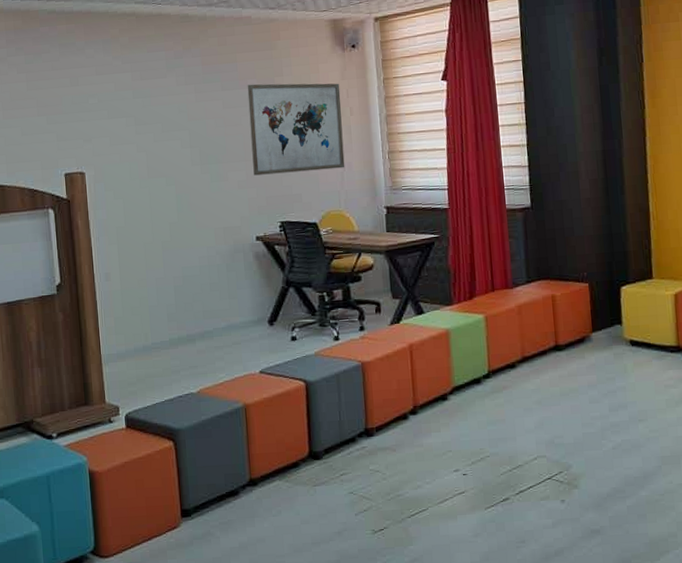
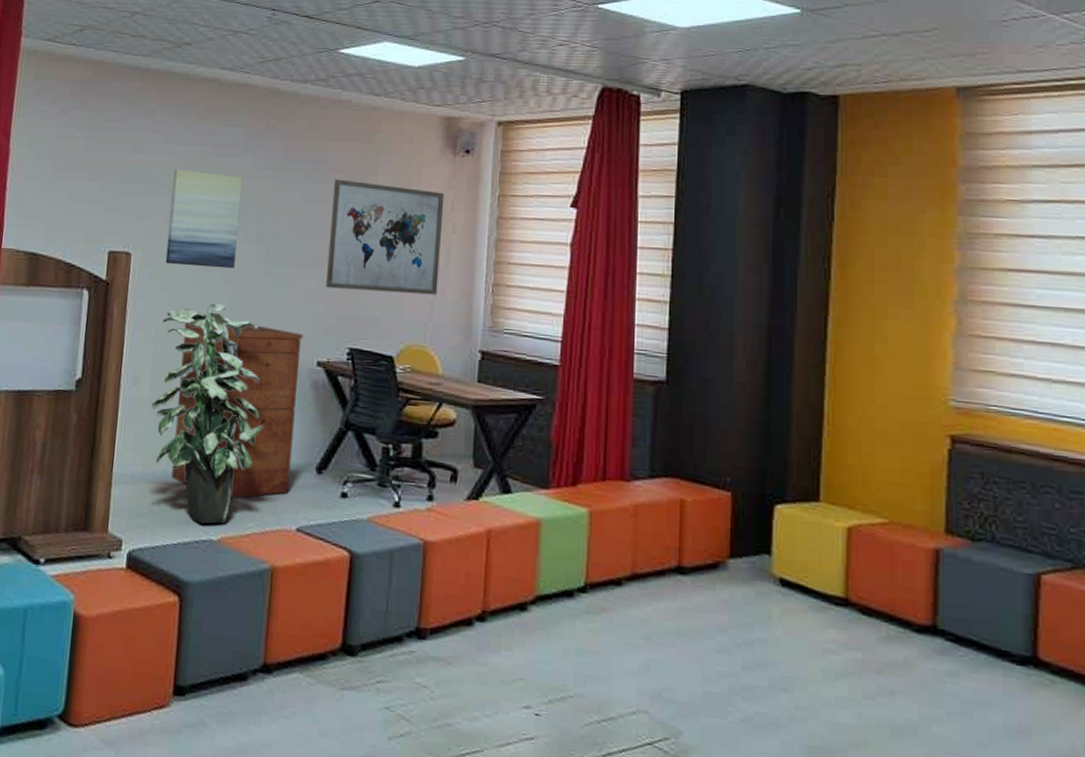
wall art: none [109,94,175,177] -> present [165,169,242,269]
indoor plant: none [121,202,220,382] -> present [151,303,264,524]
filing cabinet: none [140,215,249,357] -> present [171,322,304,499]

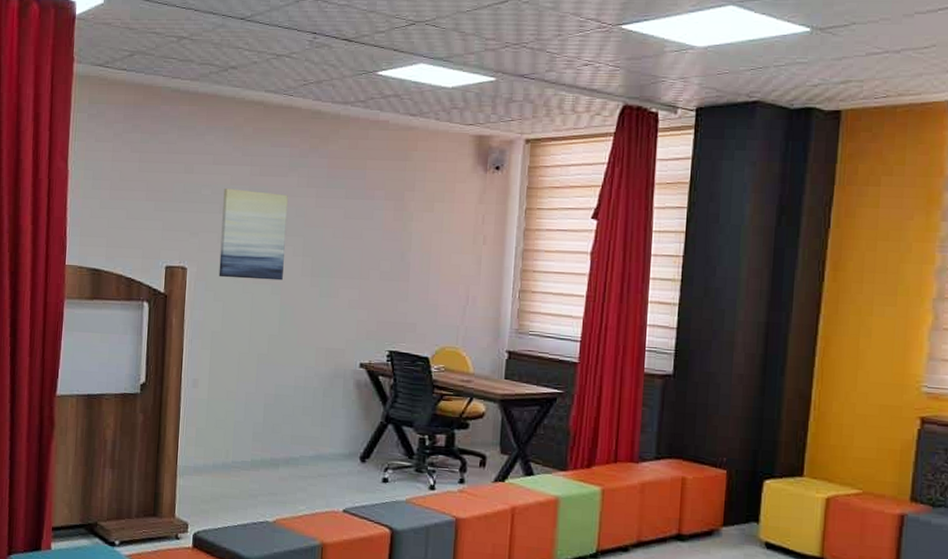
indoor plant: present [151,303,264,524] -> none [210,312,312,508]
filing cabinet: present [171,322,304,499] -> none [230,330,347,486]
wall art: present [326,179,445,295] -> none [367,195,476,302]

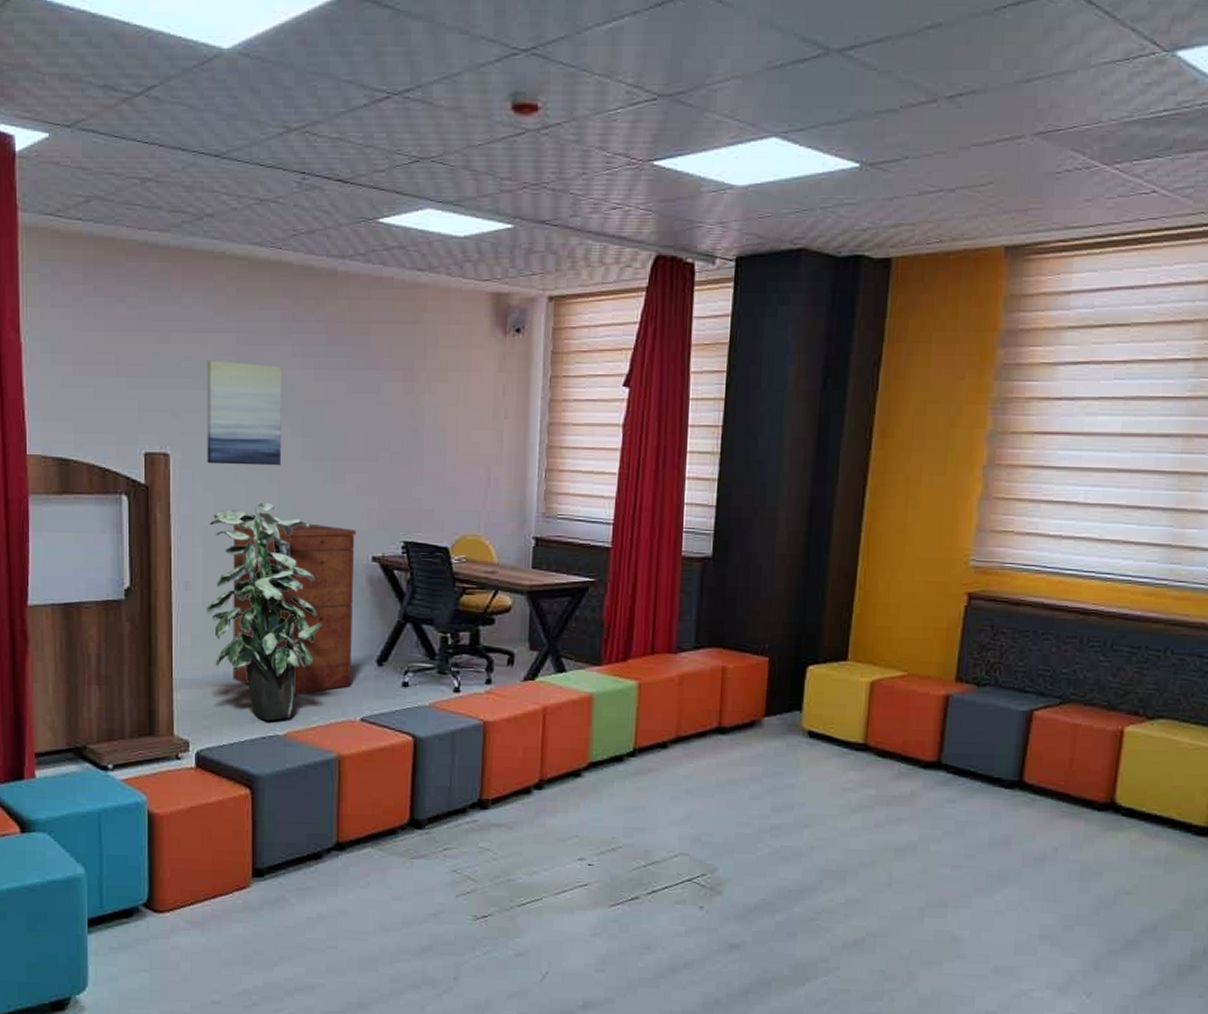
indoor plant: none [210,312,312,508] -> present [206,502,322,721]
filing cabinet: none [230,330,347,486] -> present [232,523,357,695]

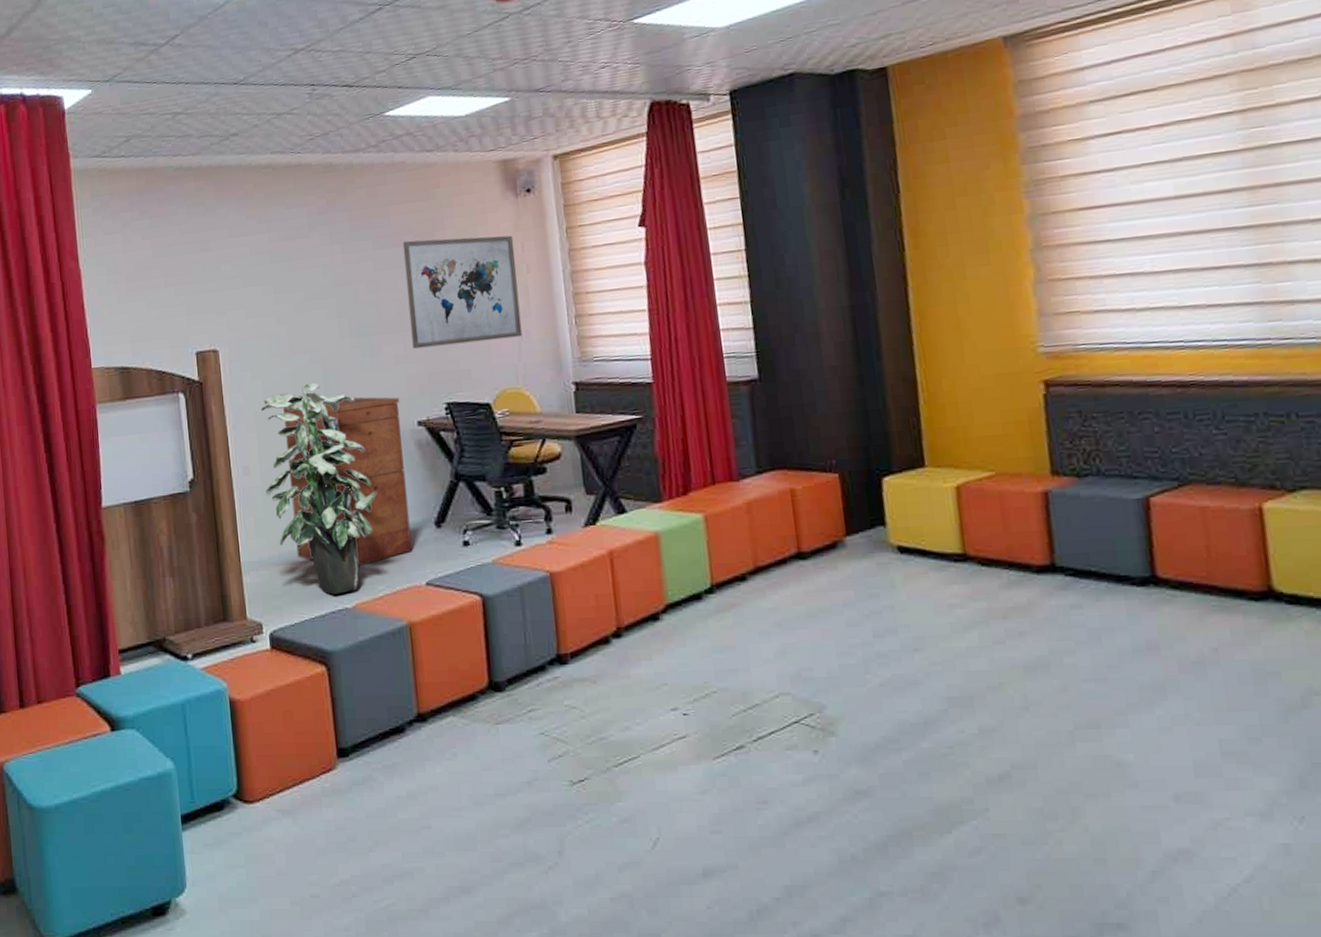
wall art: present [207,360,282,466] -> none [244,256,321,354]
wall art: none [377,365,495,484] -> present [402,235,523,349]

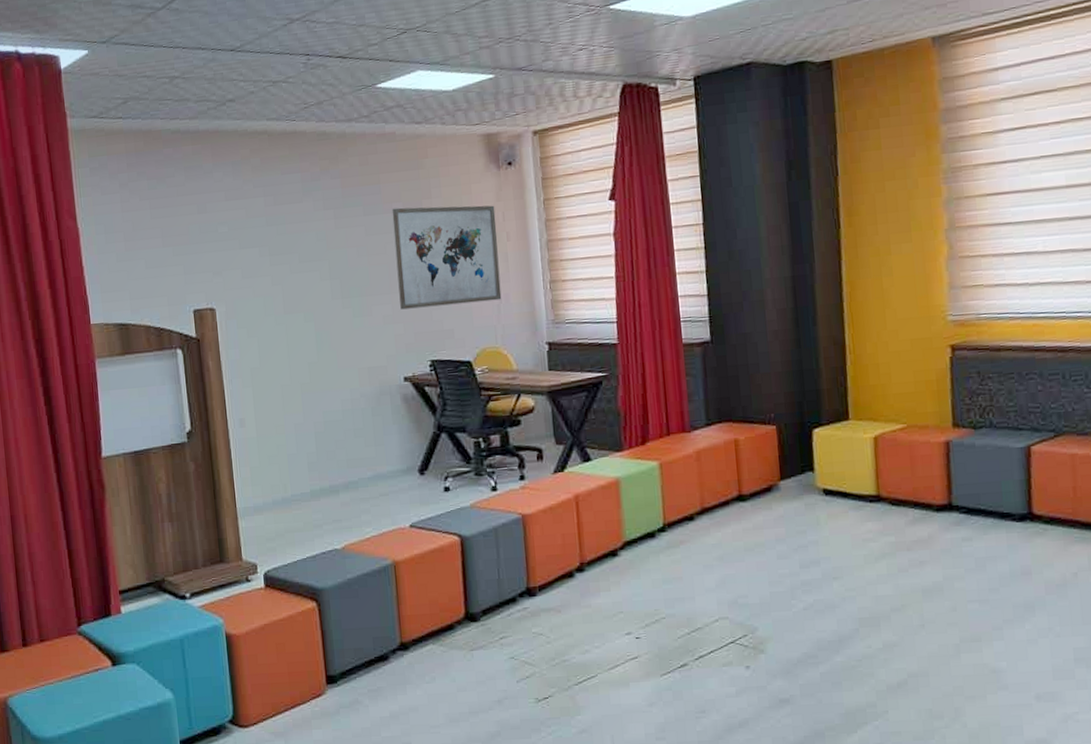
indoor plant: present [261,382,377,595] -> none [256,340,366,537]
filing cabinet: present [282,397,413,566] -> none [276,354,398,510]

